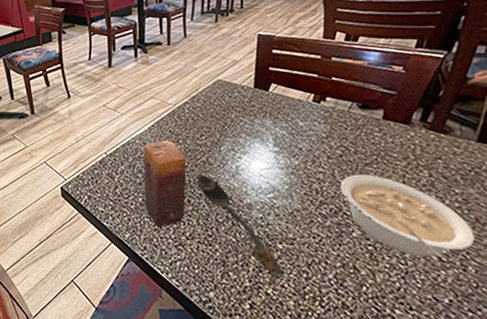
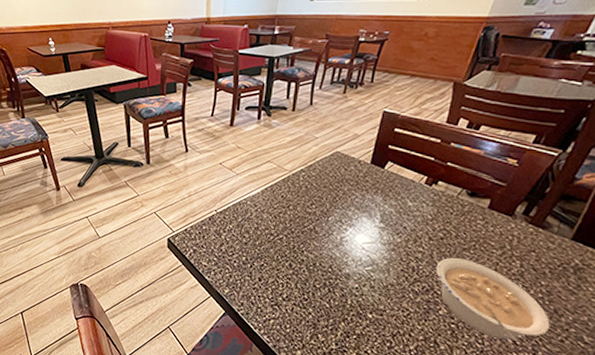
candle: present [143,141,187,227] -> none [247,205,294,287]
spoon: present [196,174,283,279] -> none [301,241,368,345]

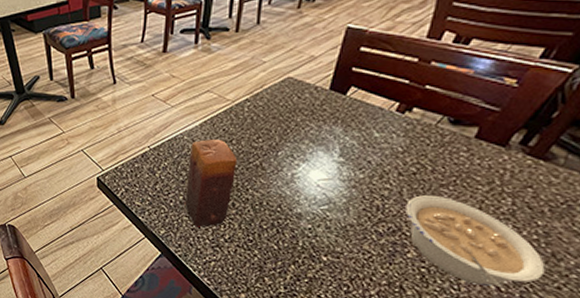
candle: none [247,205,294,287] -> present [184,139,238,227]

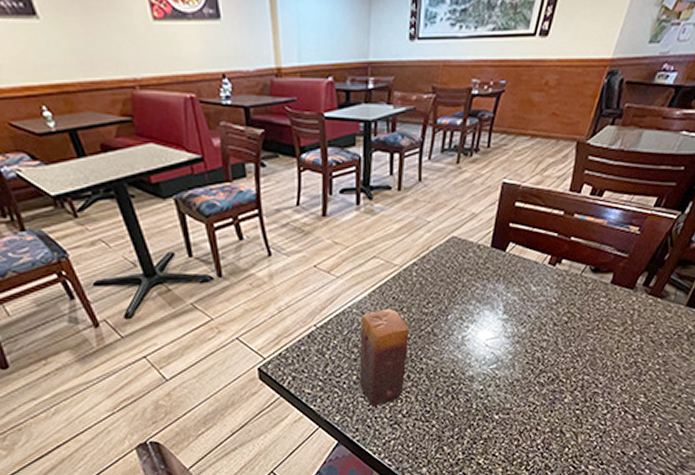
legume: present [405,195,545,287] -> none [561,341,665,417]

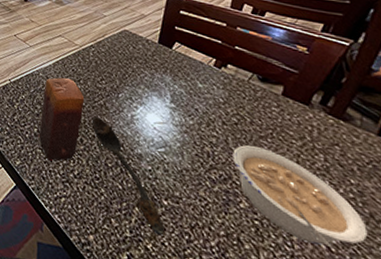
spoon: none [419,346,495,449] -> present [91,116,164,236]
legume: none [561,341,665,417] -> present [233,145,368,247]

